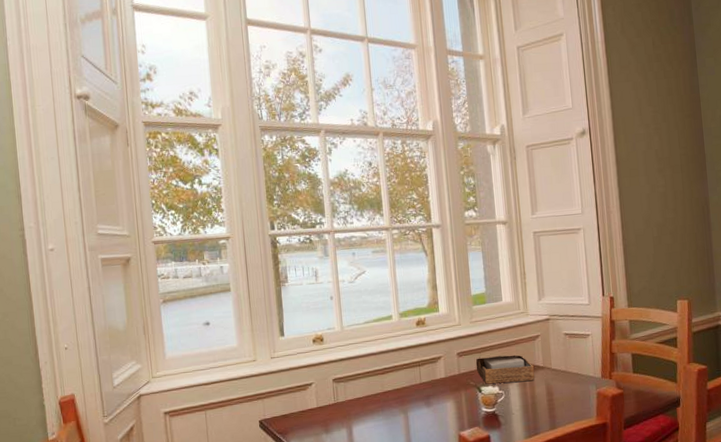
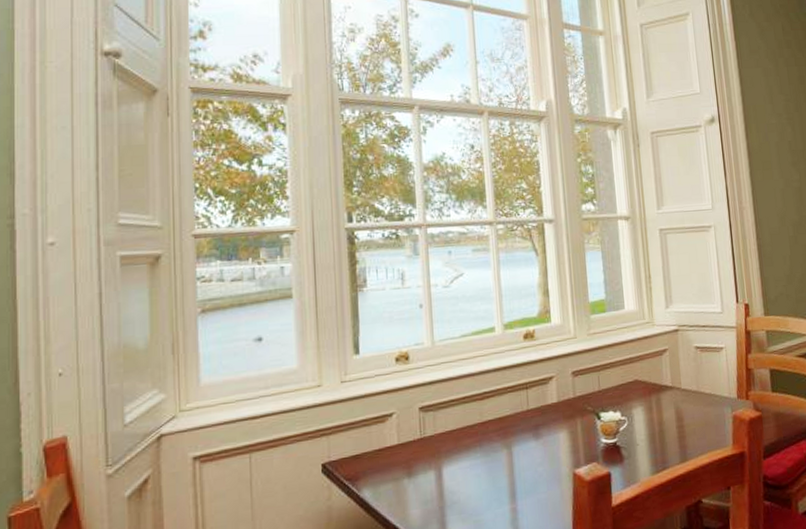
napkin holder: present [475,354,535,385] -> none [593,373,662,410]

